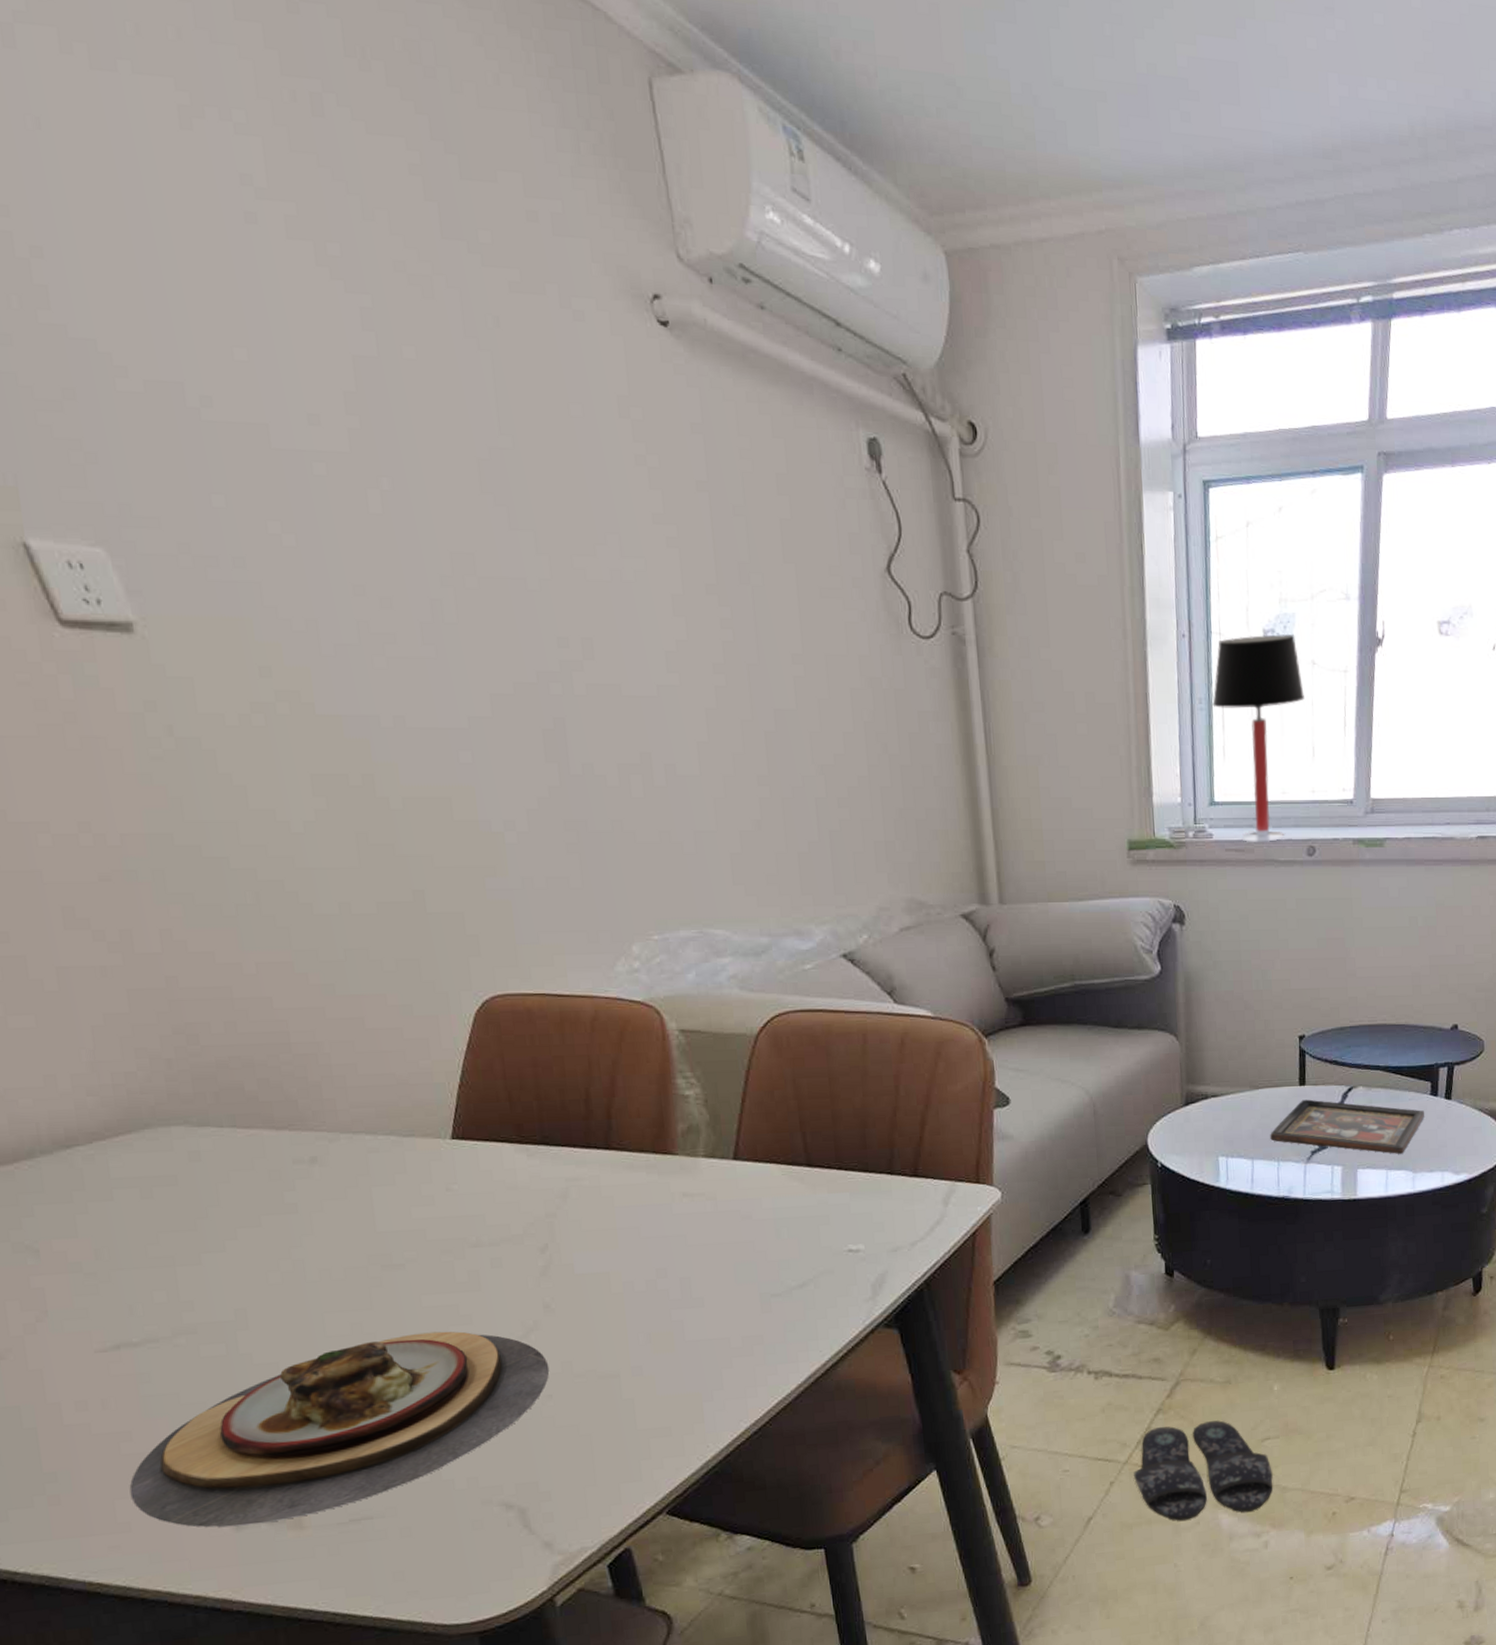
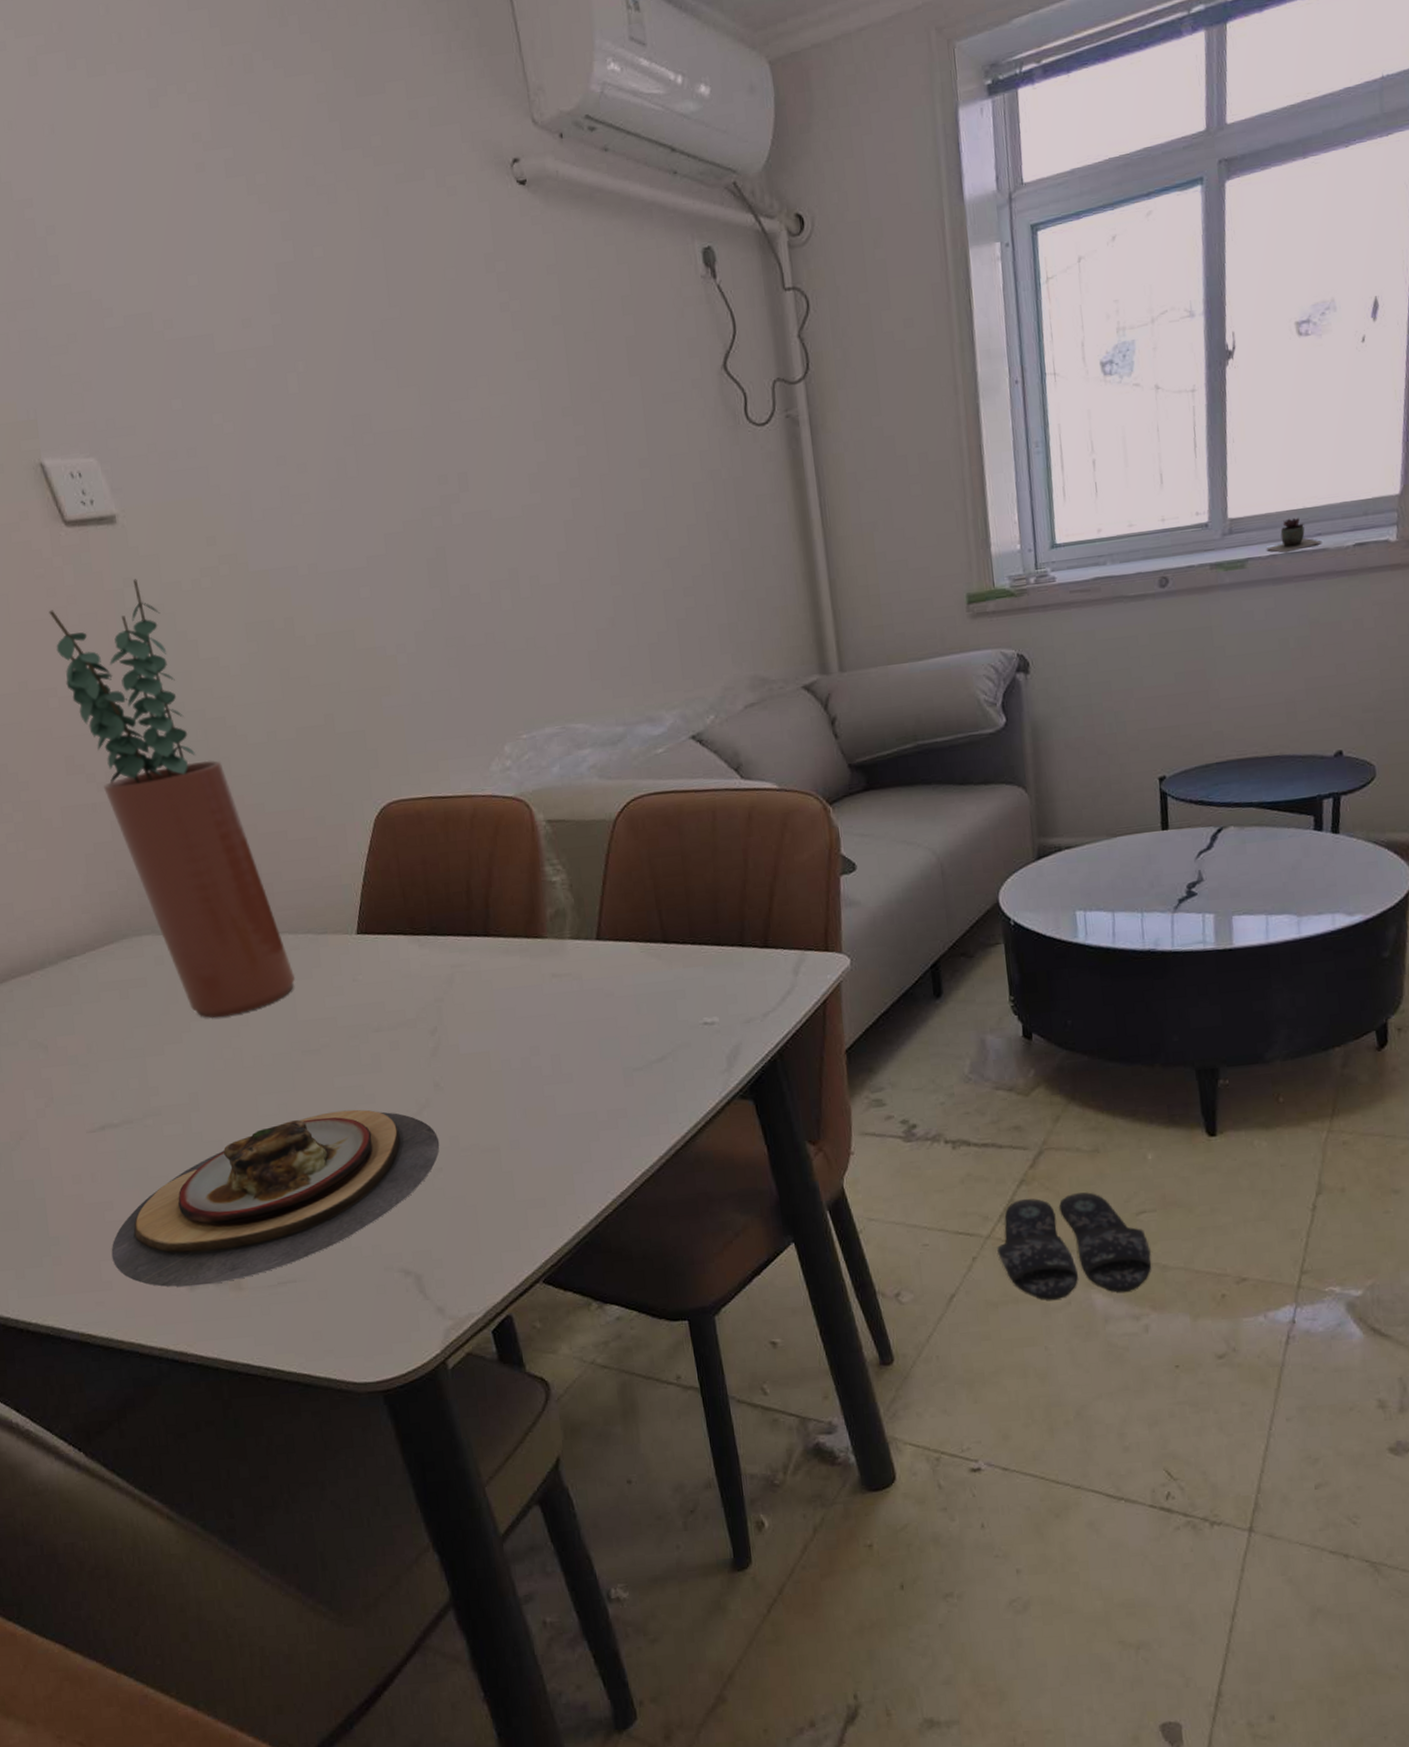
vase: none [37,703,374,1225] -> present [49,579,296,1018]
table lamp: present [1212,633,1305,843] -> none [1050,361,1149,583]
decorative tray: present [1270,1099,1424,1154] -> none [1131,844,1308,897]
succulent plant: none [1402,805,1450,837] -> present [1266,517,1322,554]

